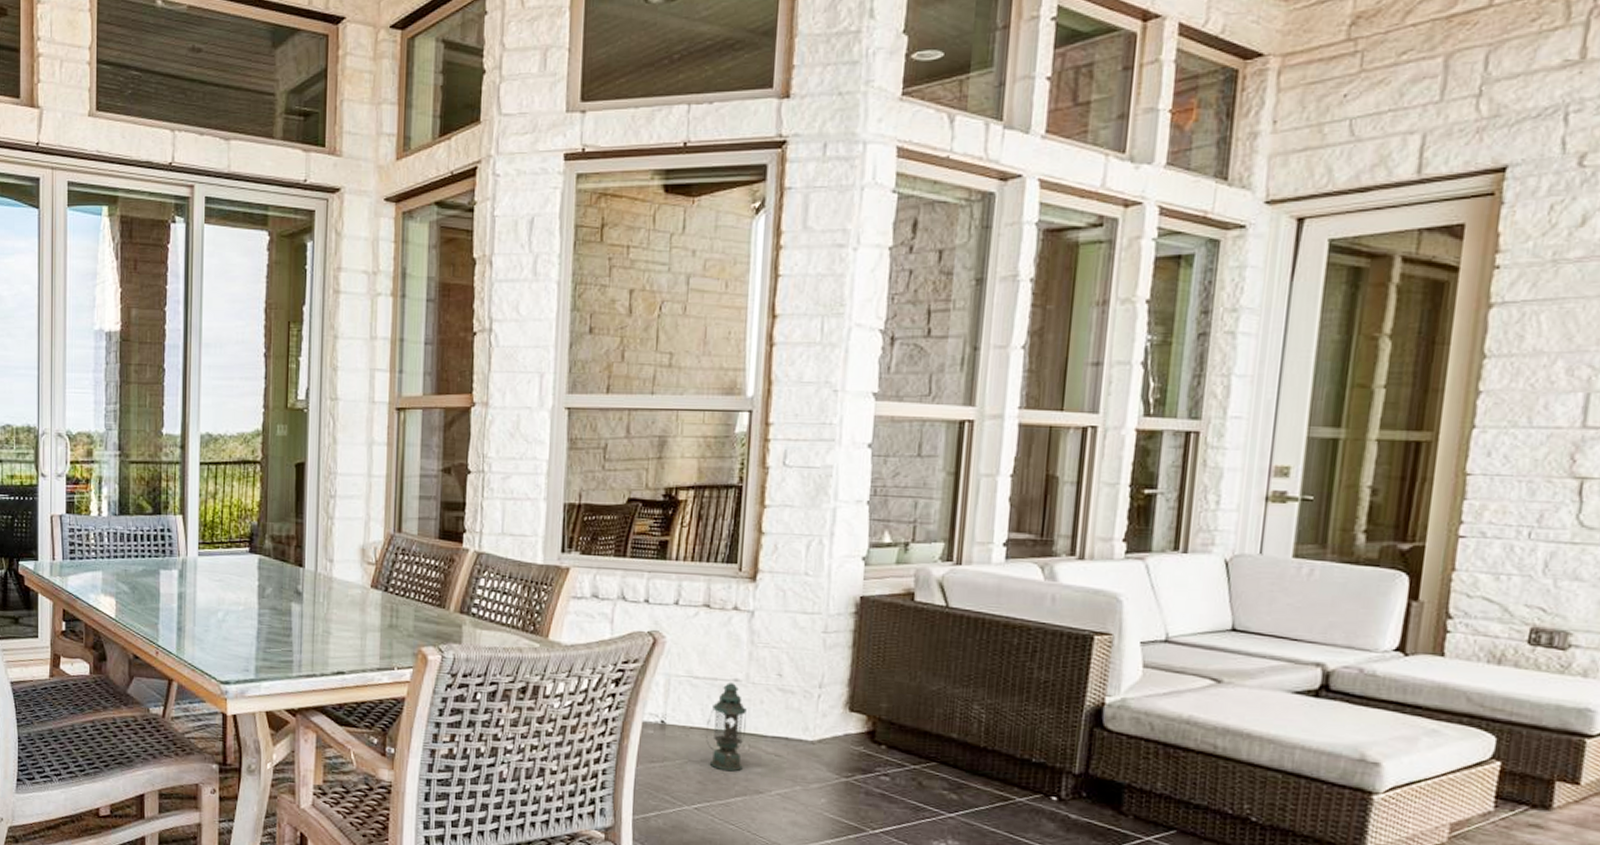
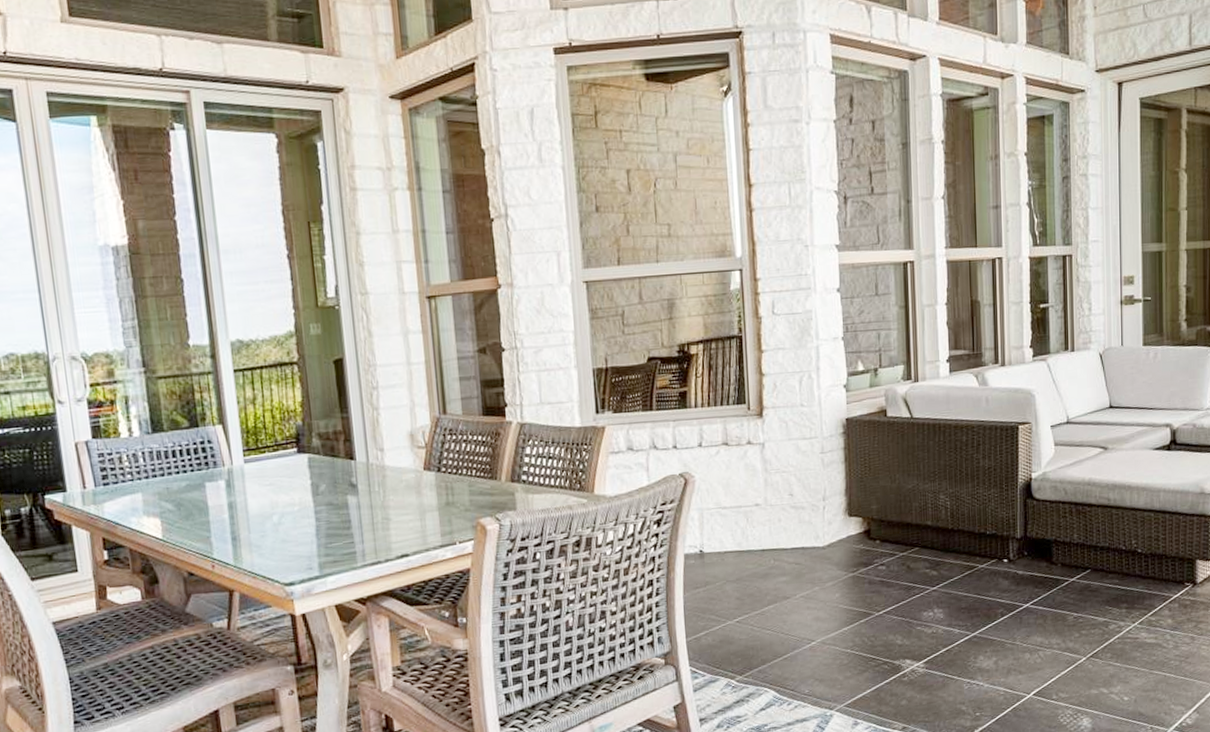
lantern: present [705,683,747,772] -> none [737,508,771,585]

